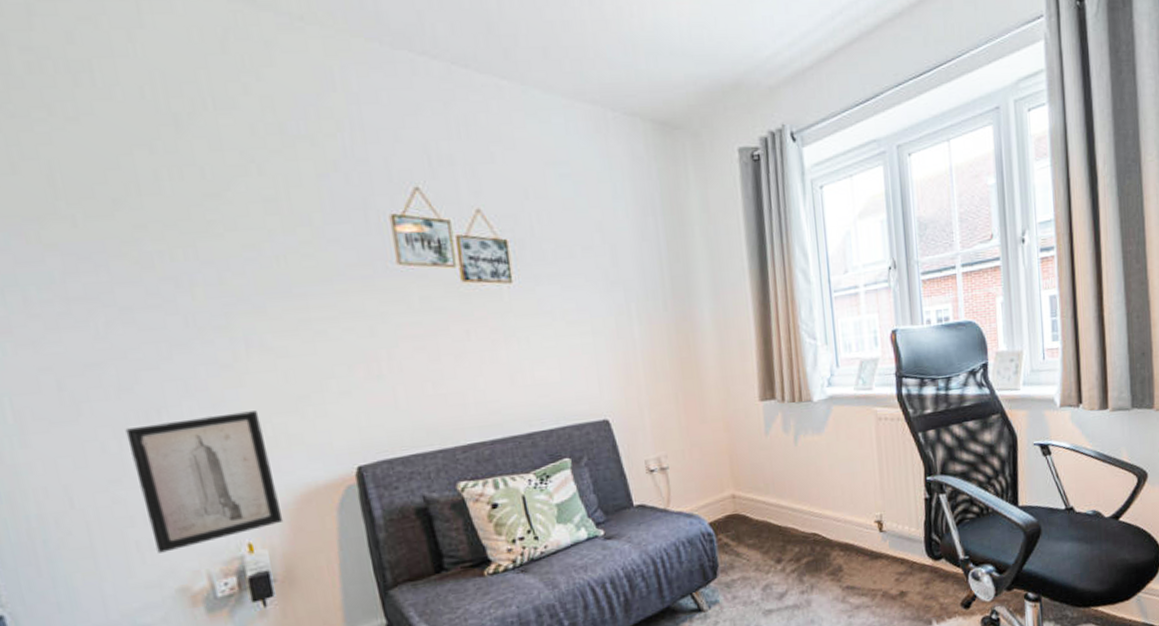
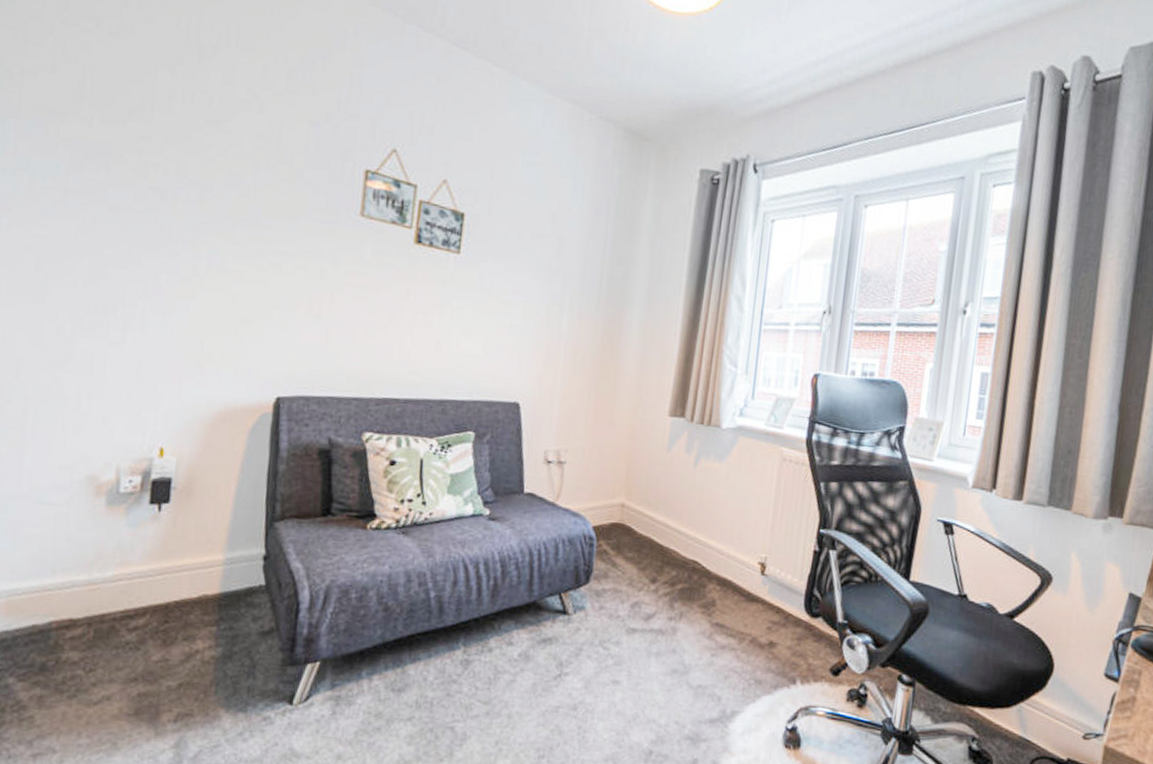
wall art: present [125,411,284,553] -> none [79,317,202,439]

